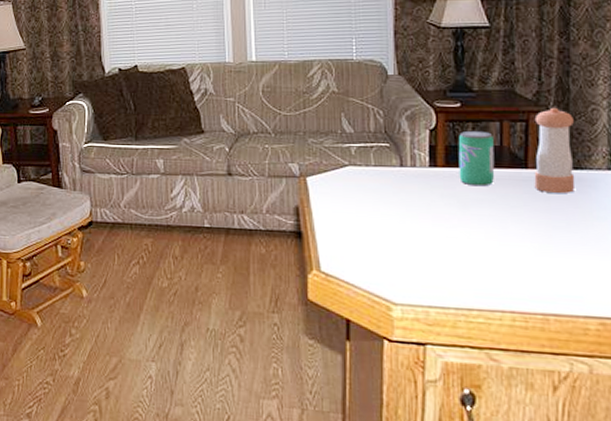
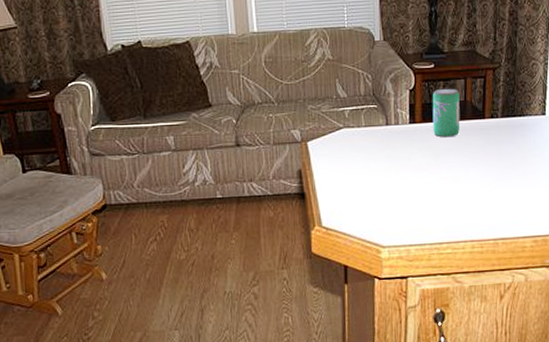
pepper shaker: present [534,107,575,194] -> none [489,64,519,139]

